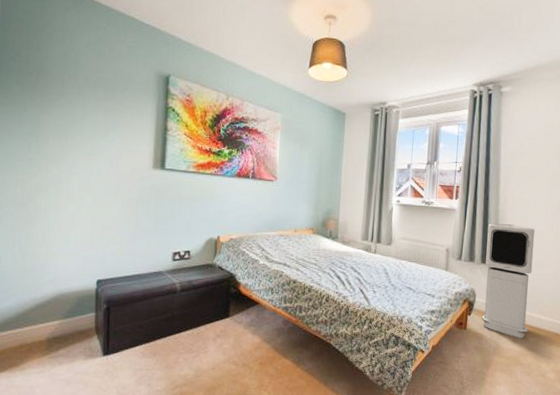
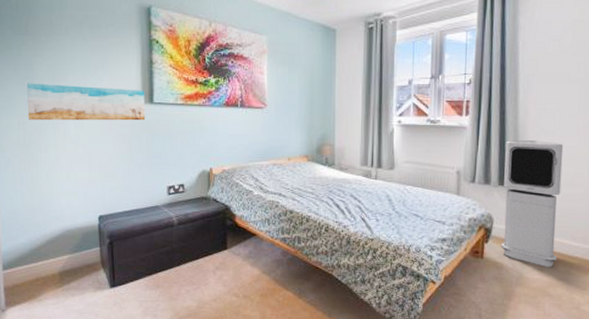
wall art: none [28,140,157,186] -> present [26,83,146,121]

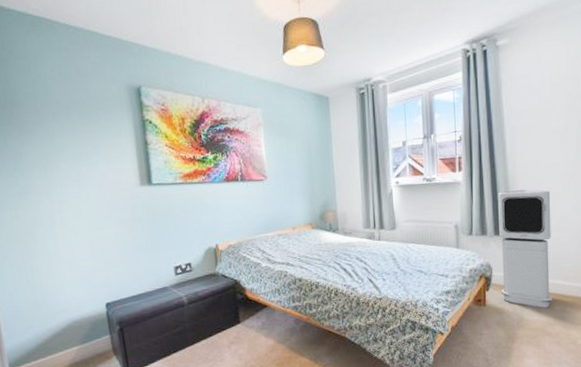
wall art: present [26,83,146,121] -> none [17,172,146,213]

